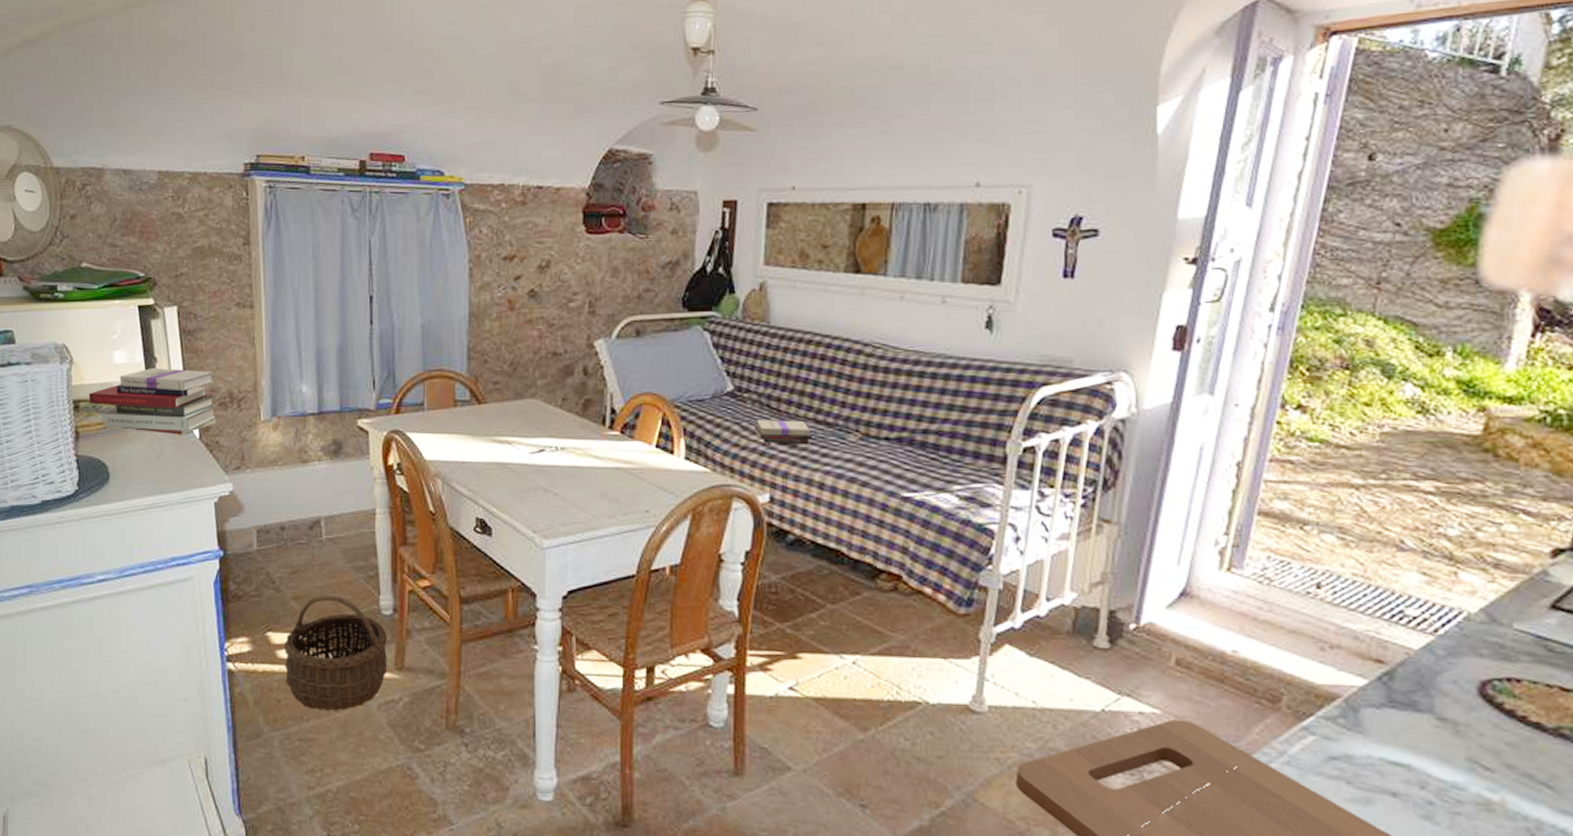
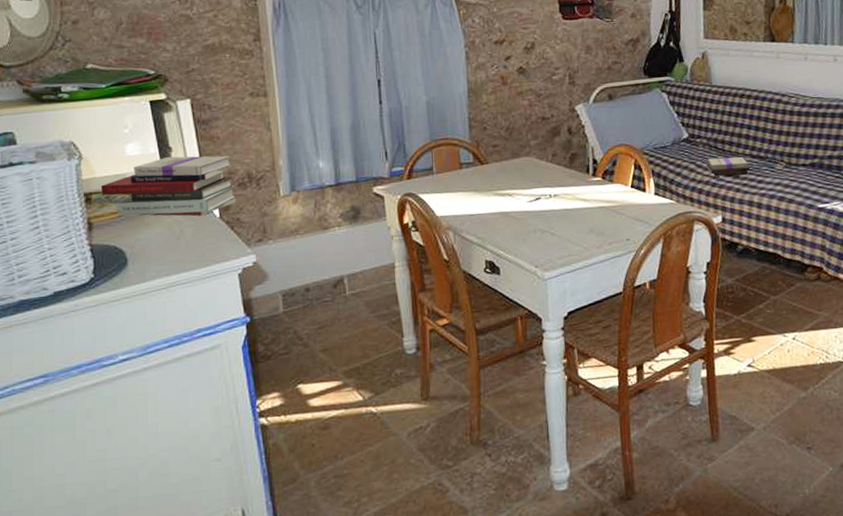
wicker basket: present [284,595,387,711] -> none [315,343,414,448]

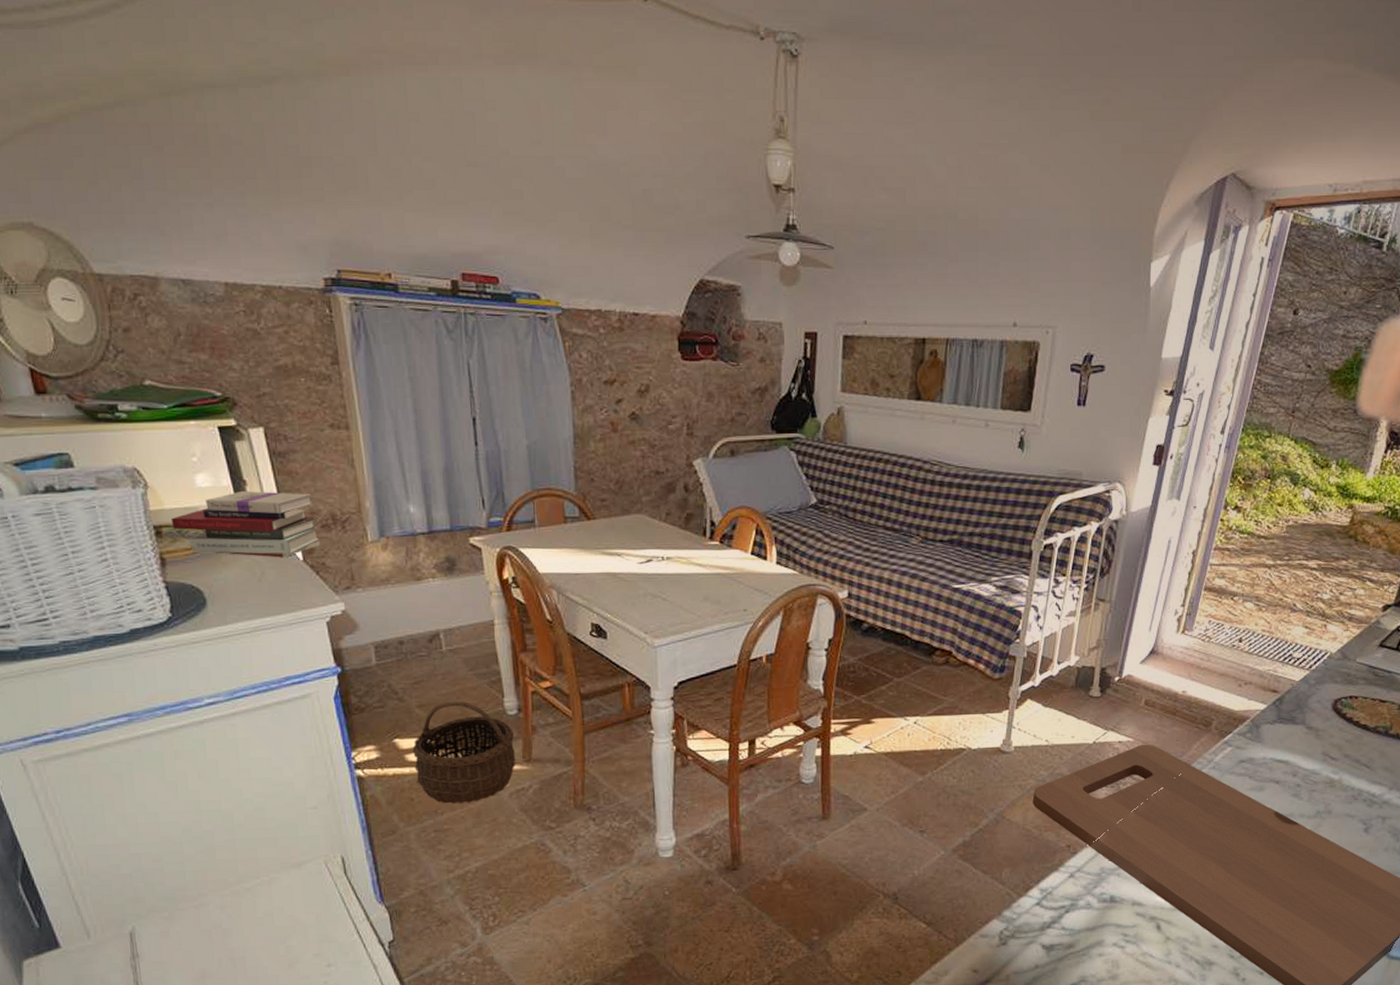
wicker basket: none [315,343,414,448] -> present [413,701,515,804]
books: present [706,157,750,177] -> none [834,527,883,549]

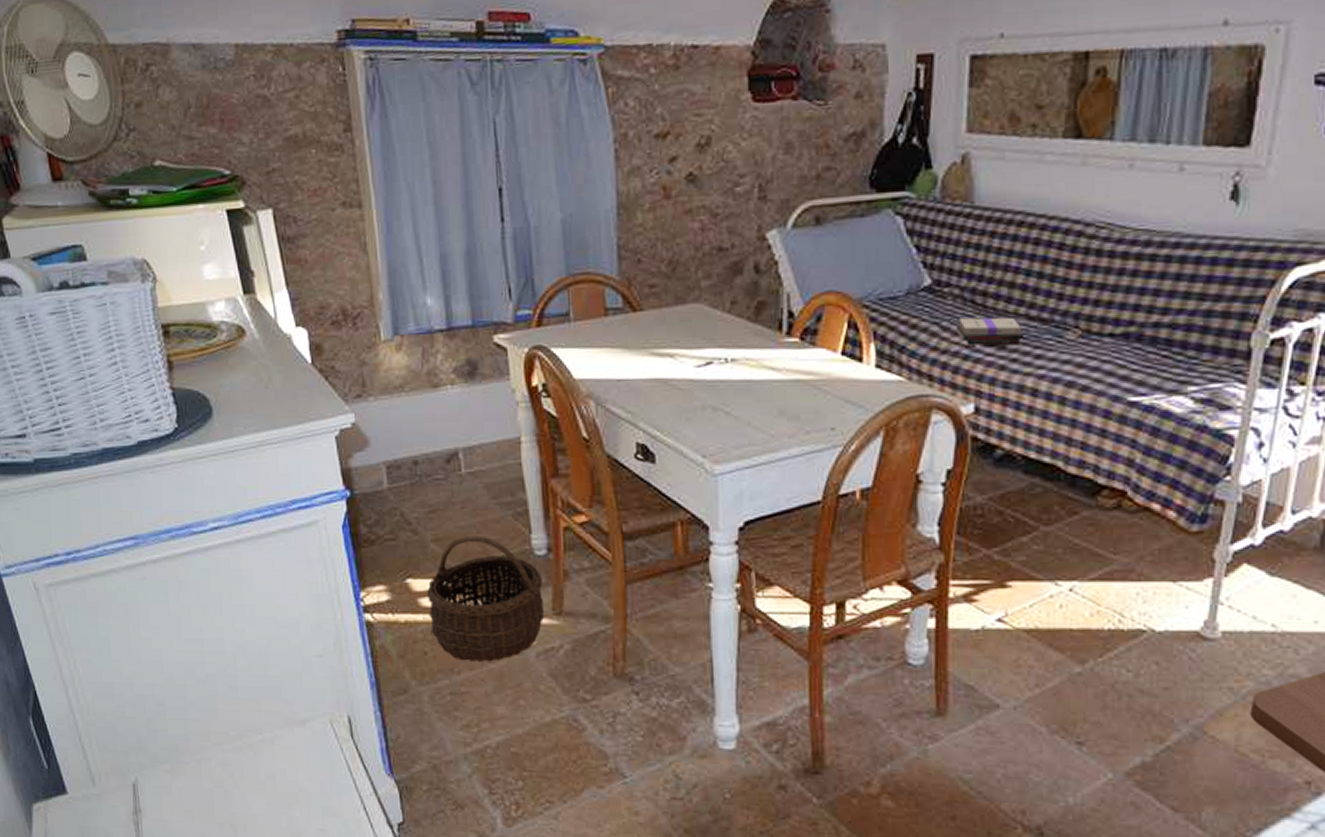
books: present [170,491,320,558] -> none [178,283,329,361]
books: none [834,527,883,549] -> present [956,317,1025,346]

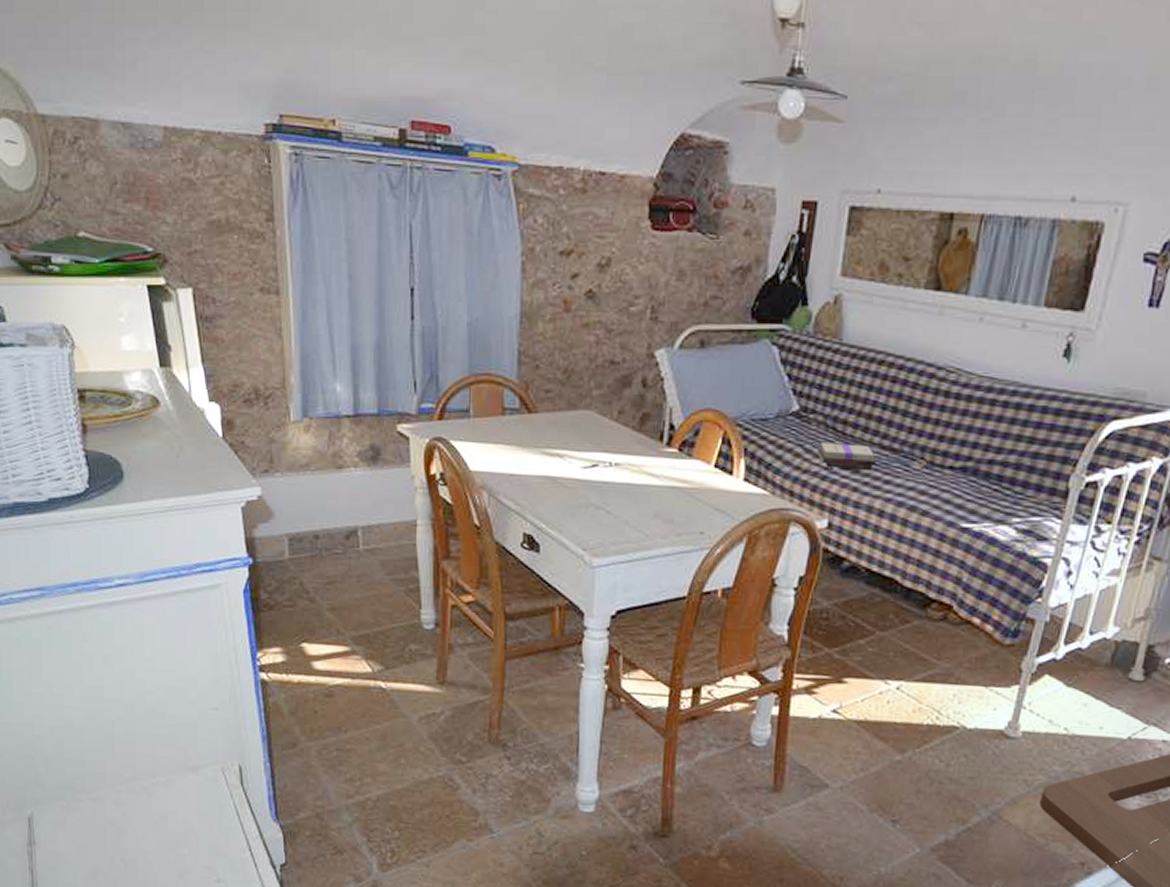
wicker basket: present [427,535,544,662] -> none [320,607,428,723]

